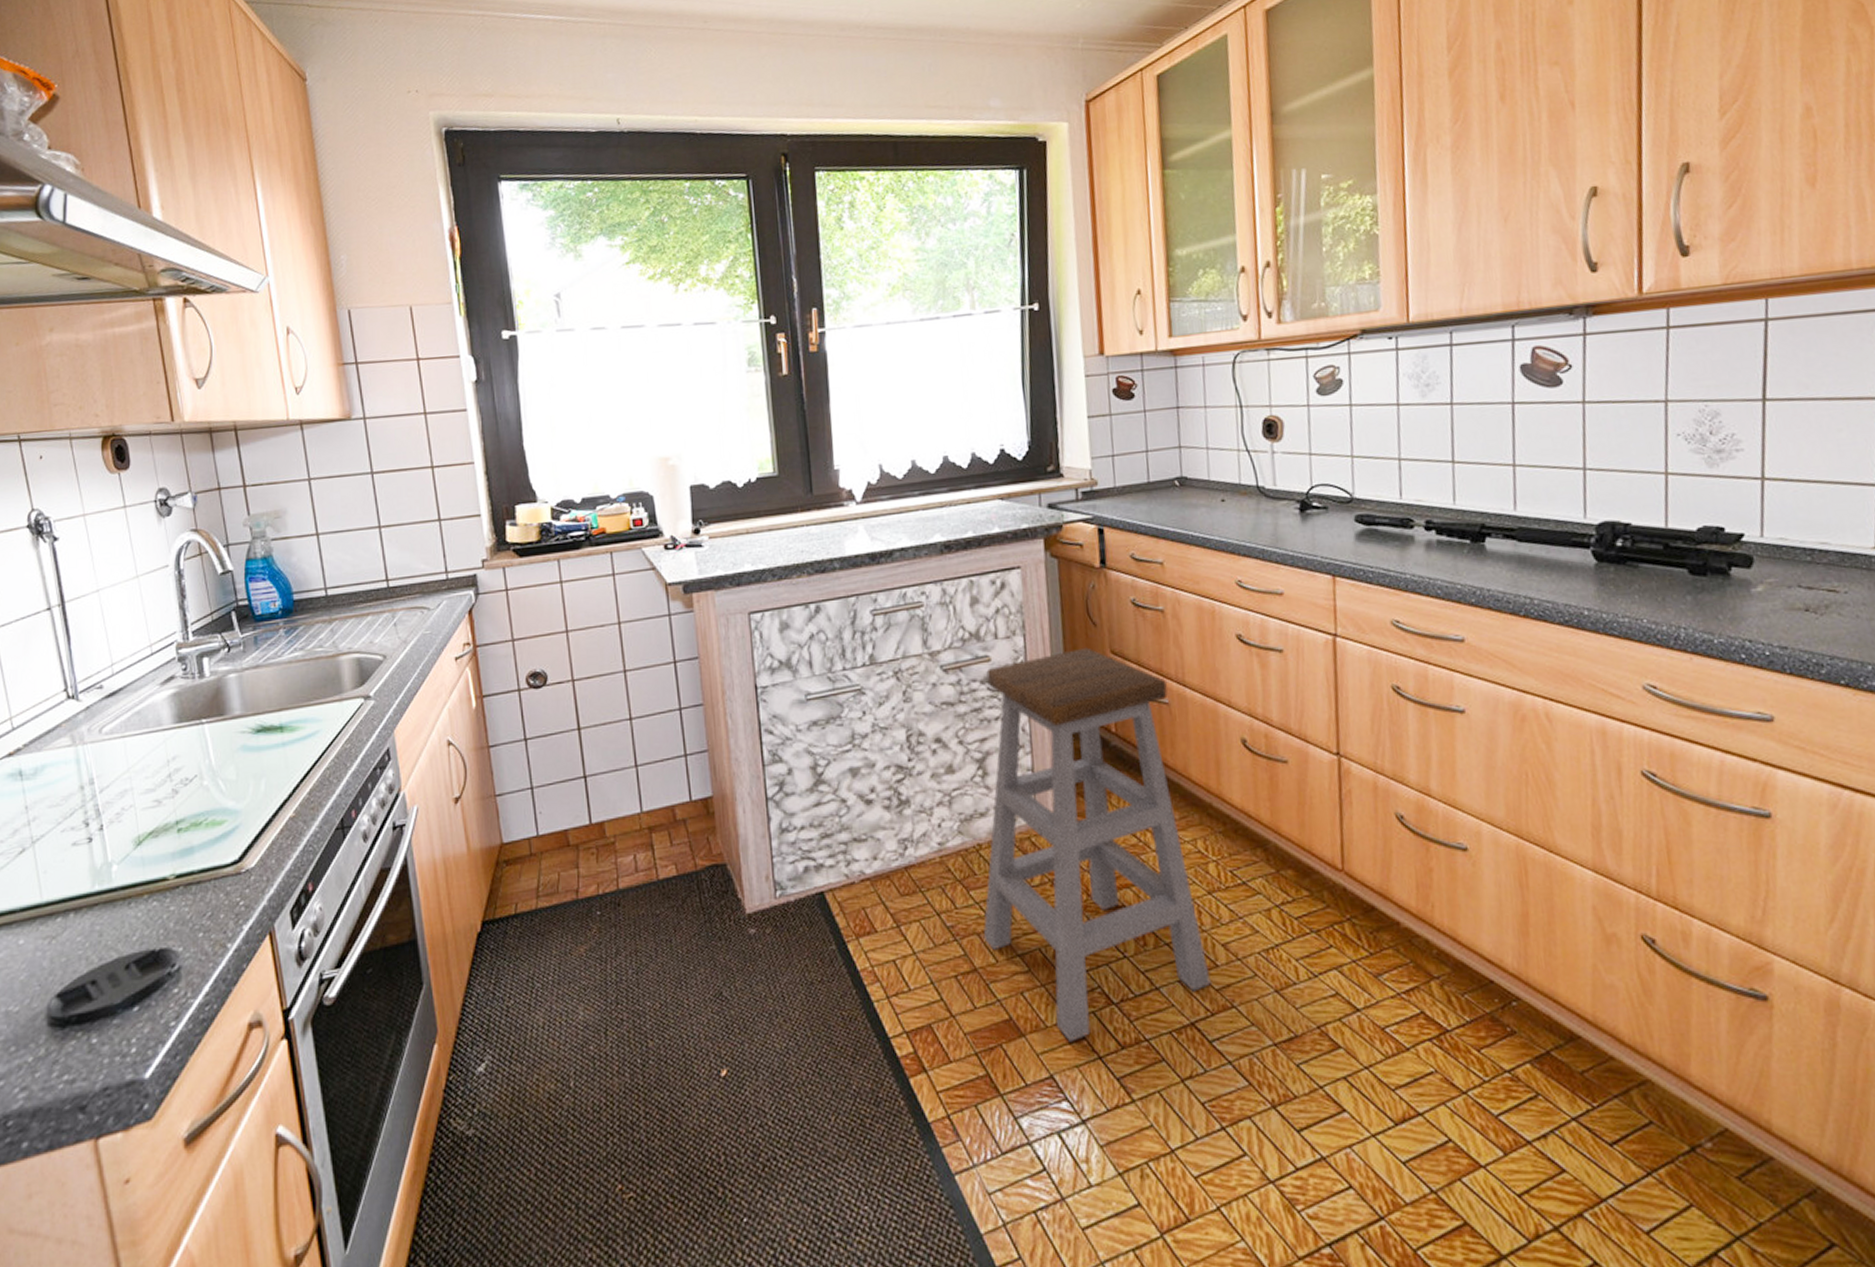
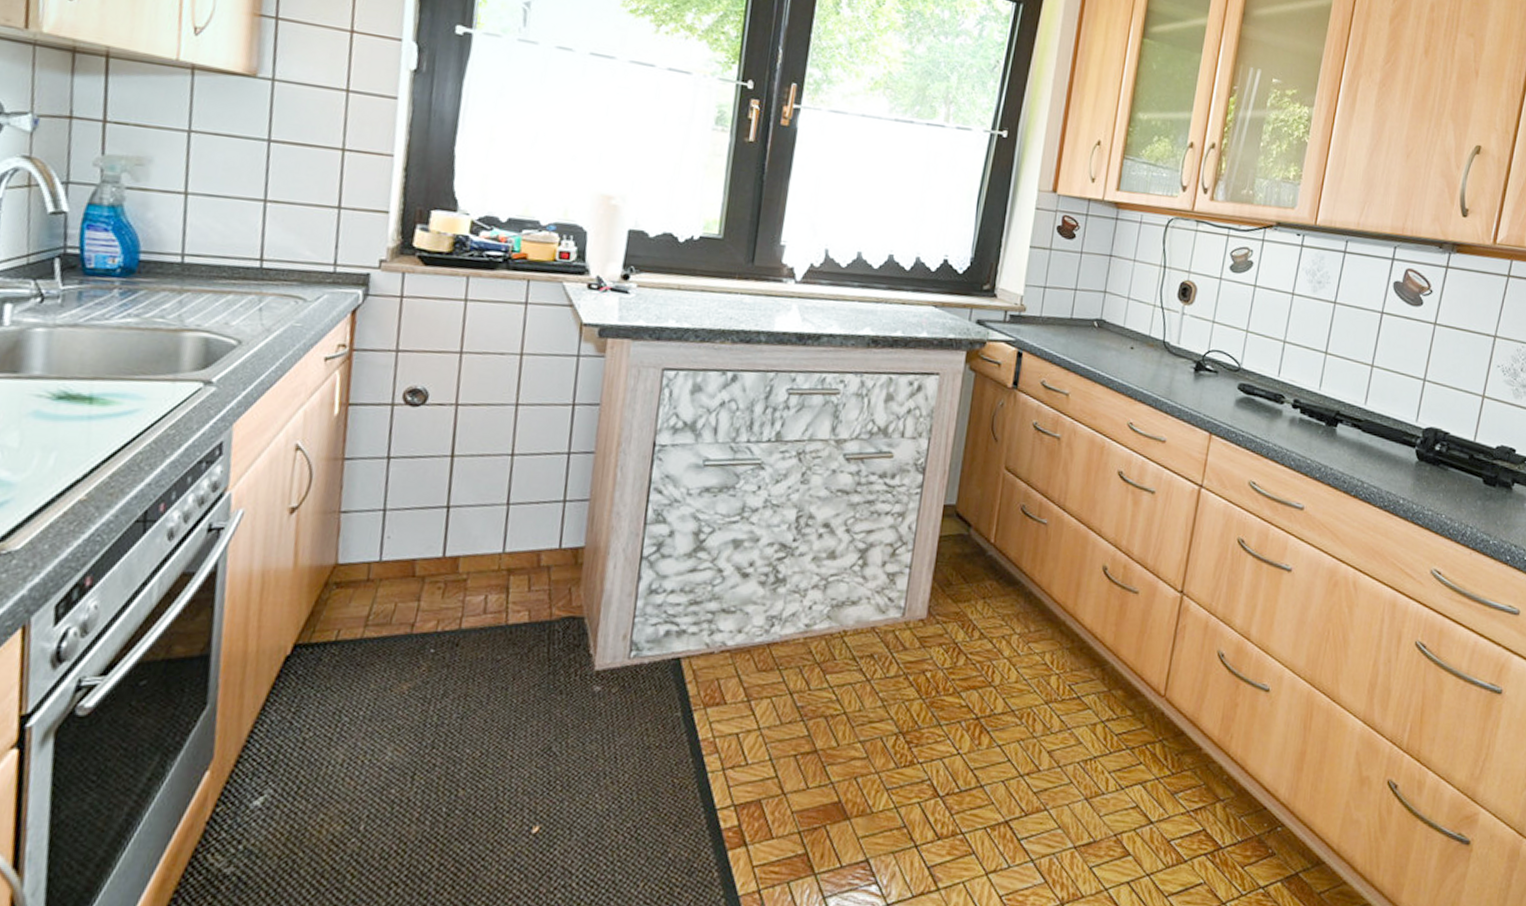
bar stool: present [983,647,1211,1042] -> none [829,459,1049,829]

